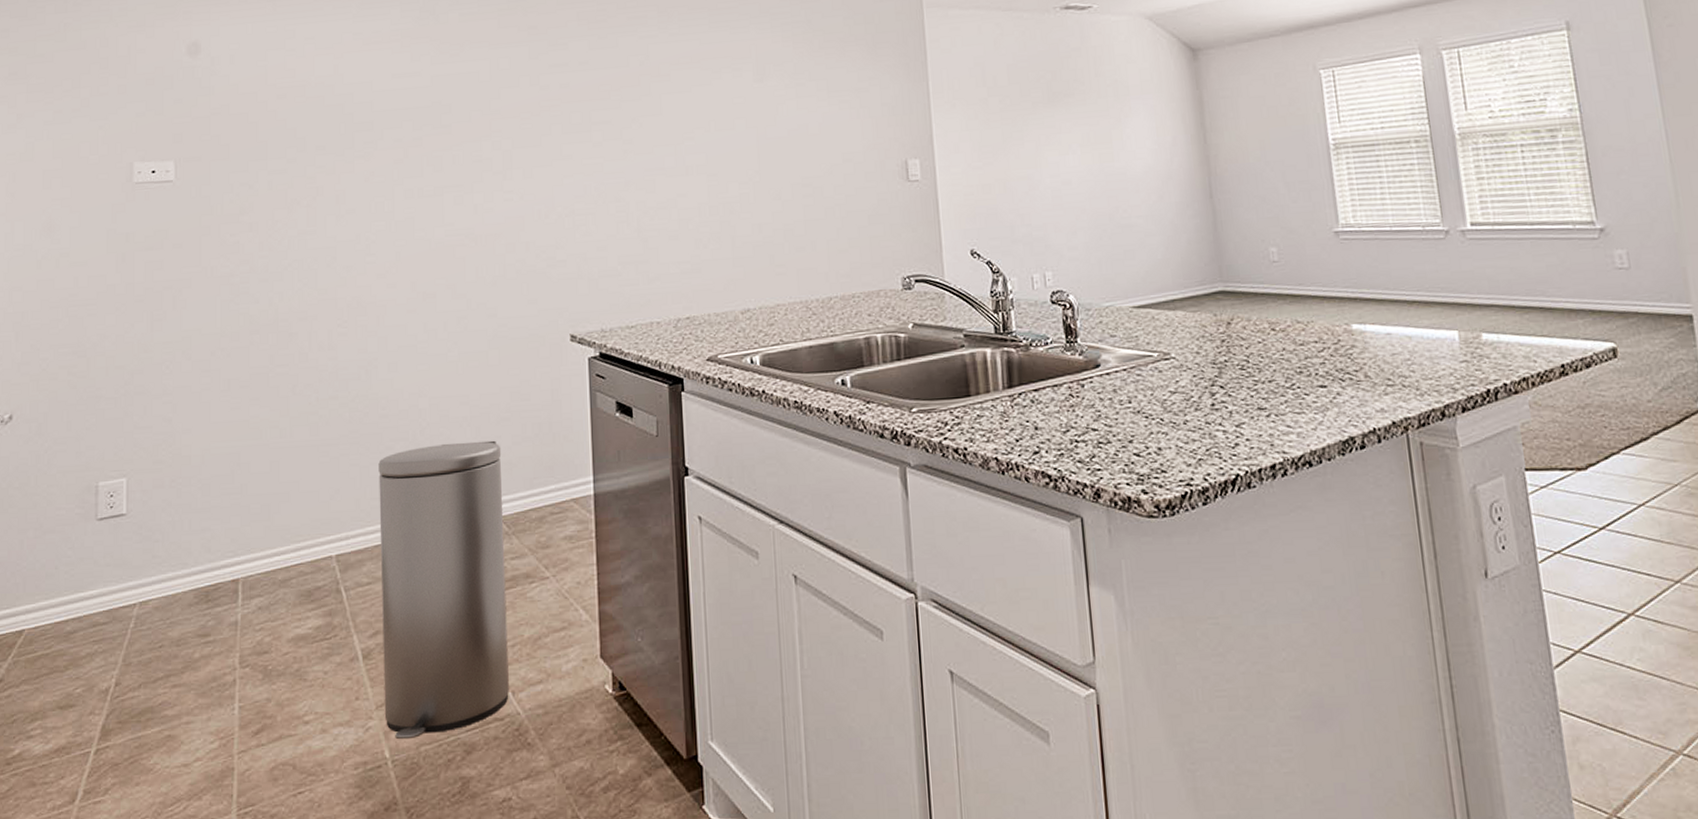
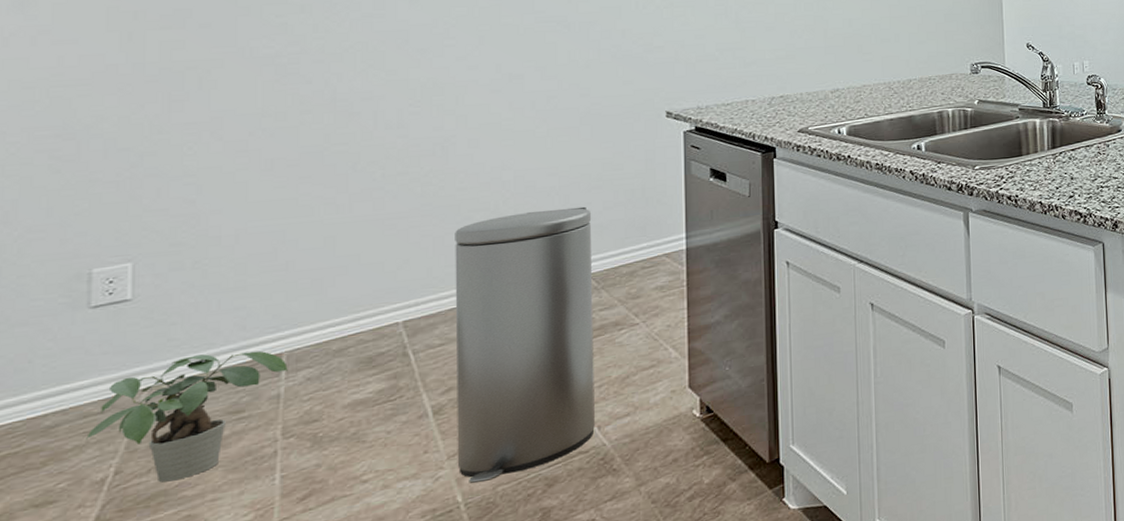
potted plant: none [95,574,243,699] -> present [86,350,288,483]

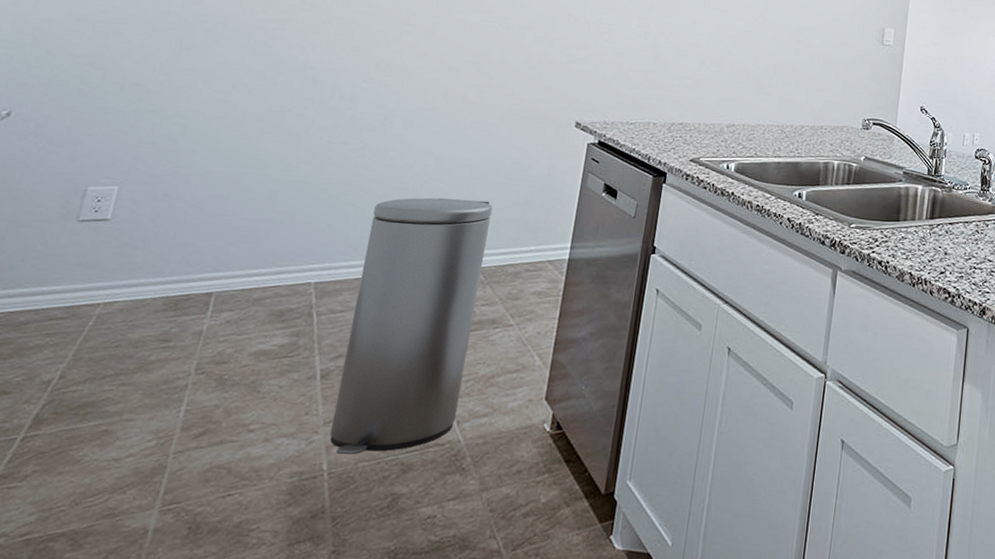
potted plant: present [86,350,288,483] -> none [46,280,215,395]

